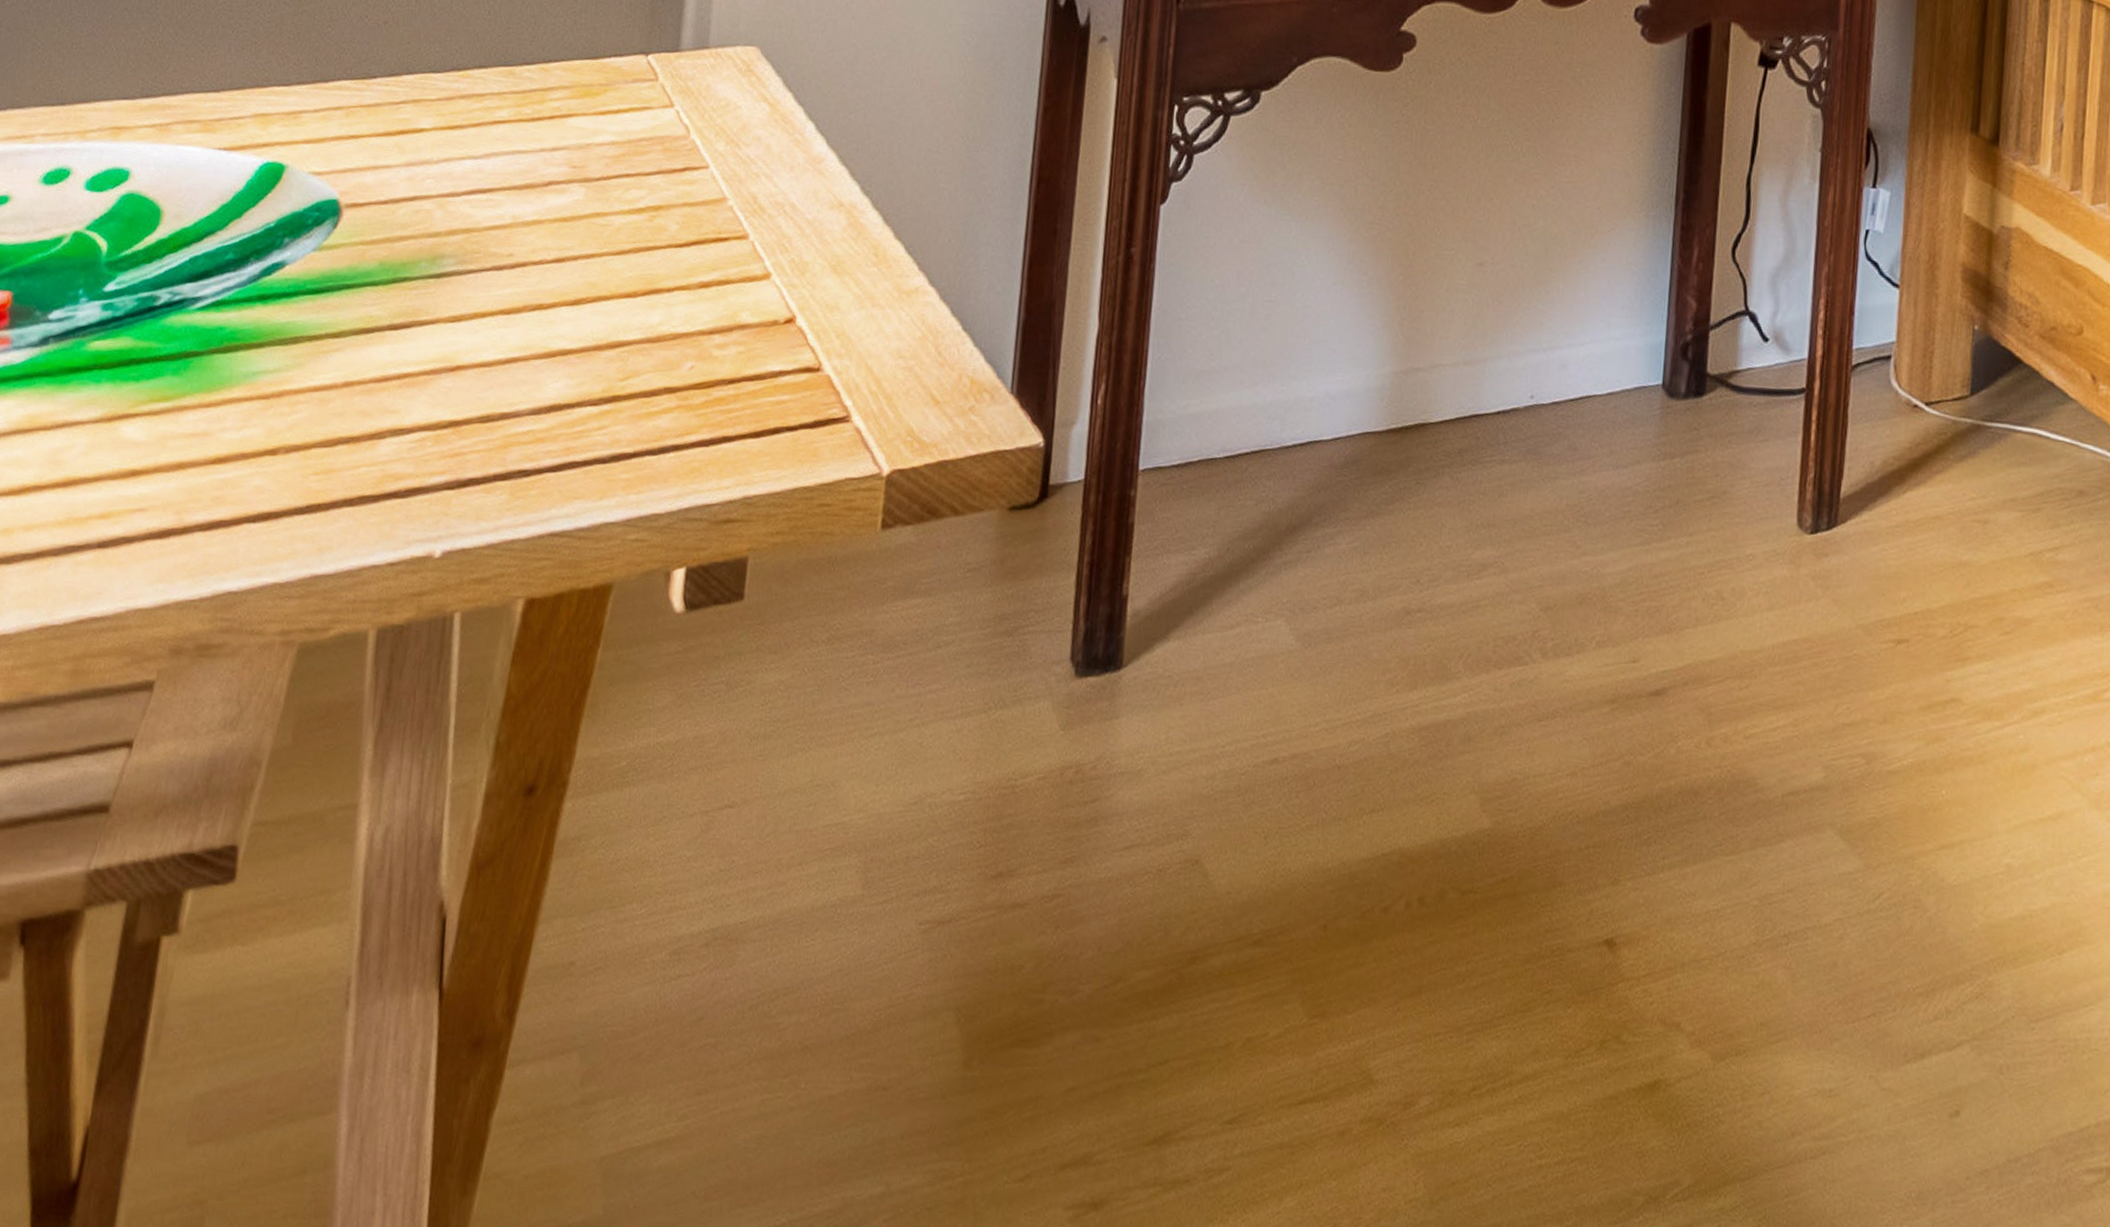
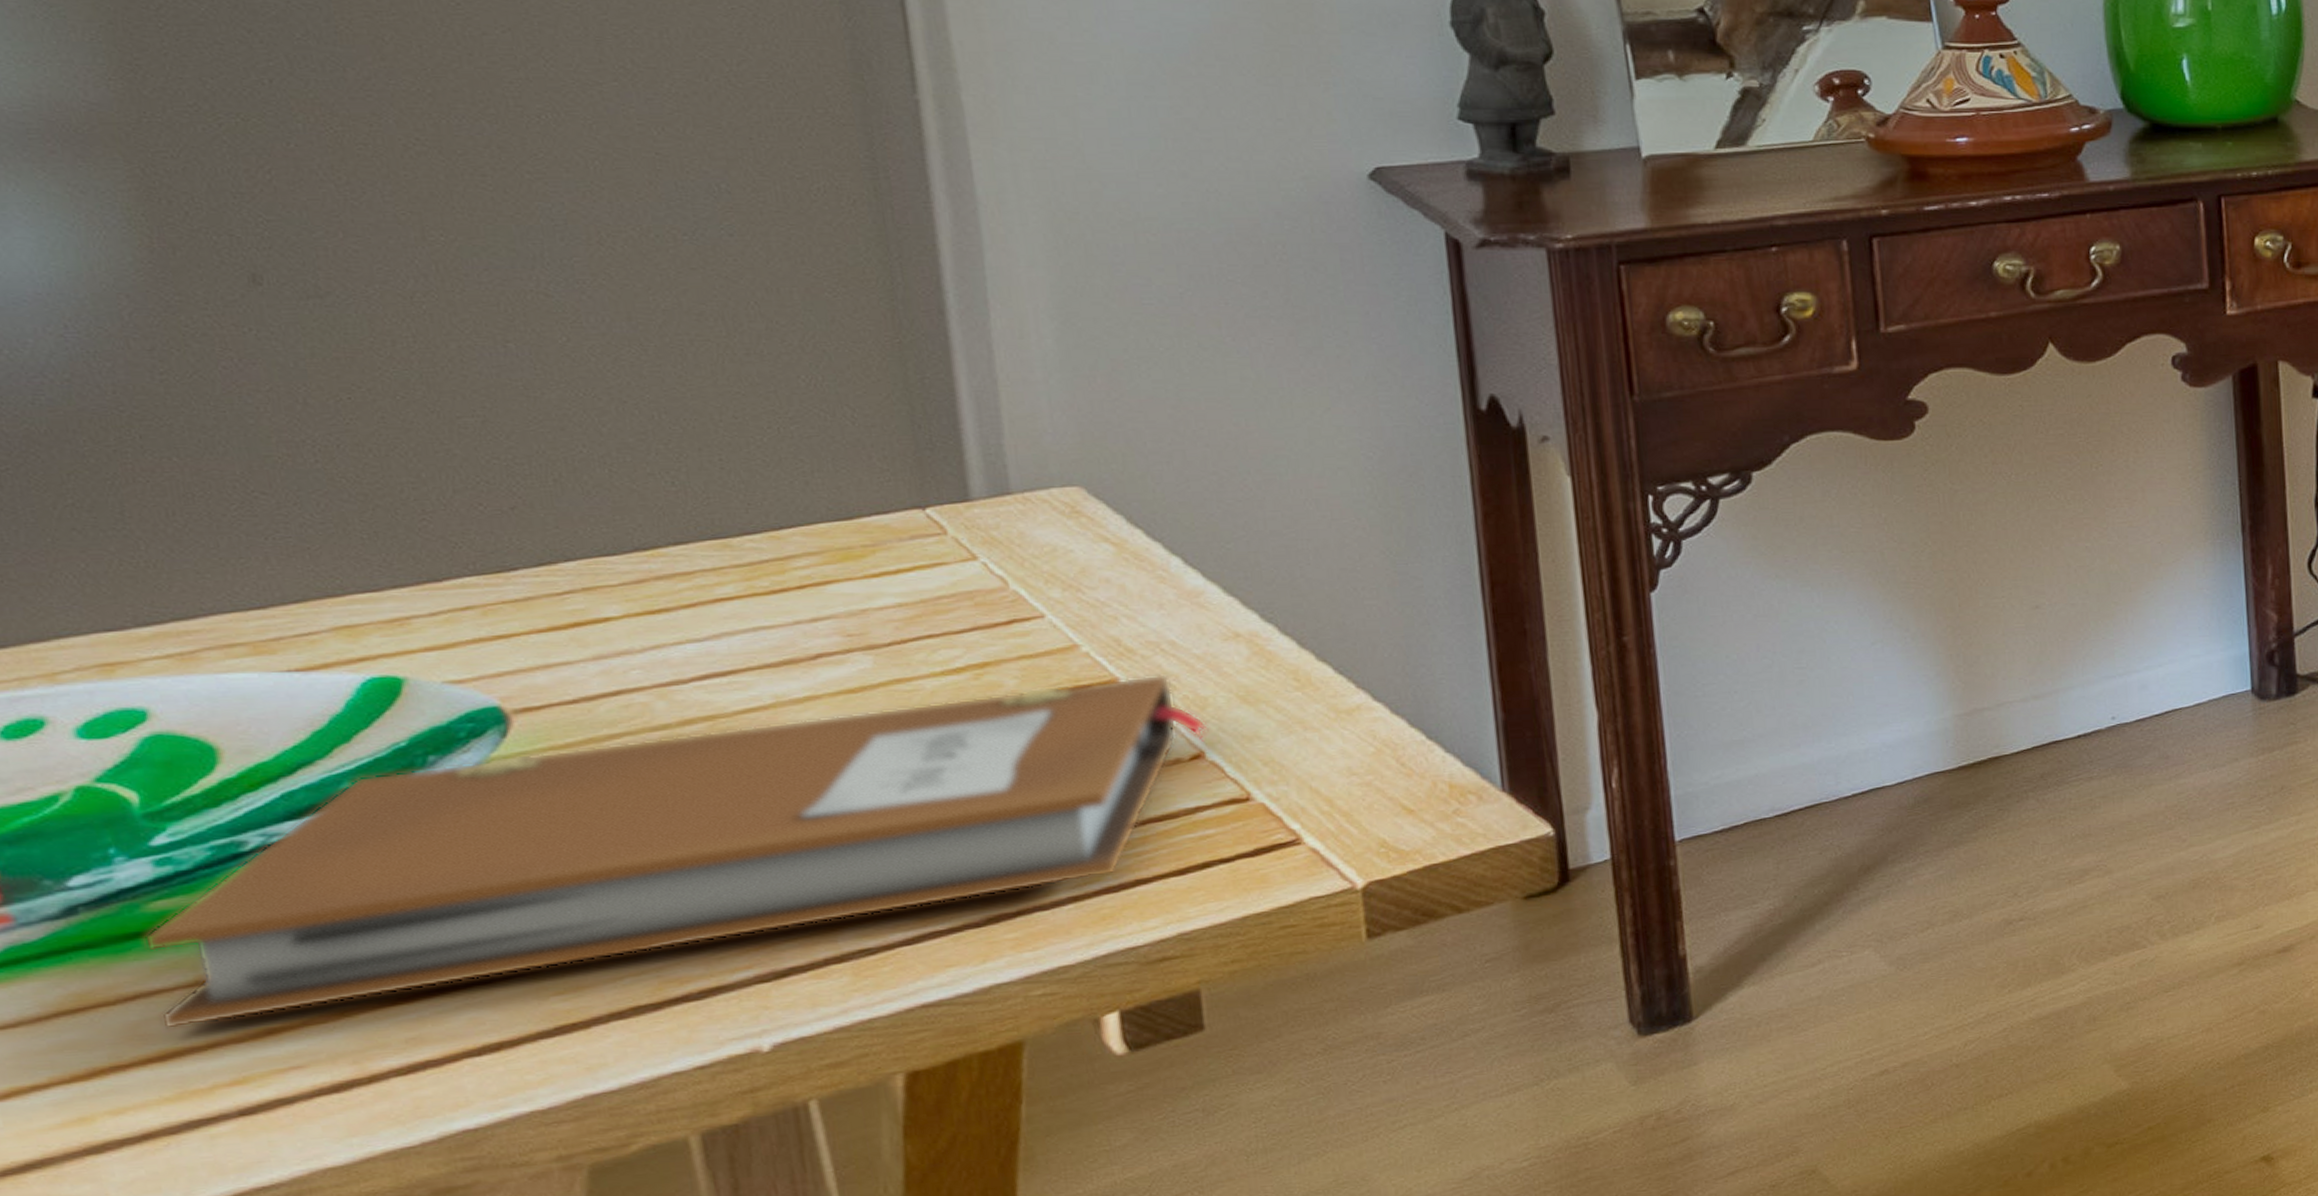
notebook: none [72,234,804,460] -> present [143,673,1209,1030]

